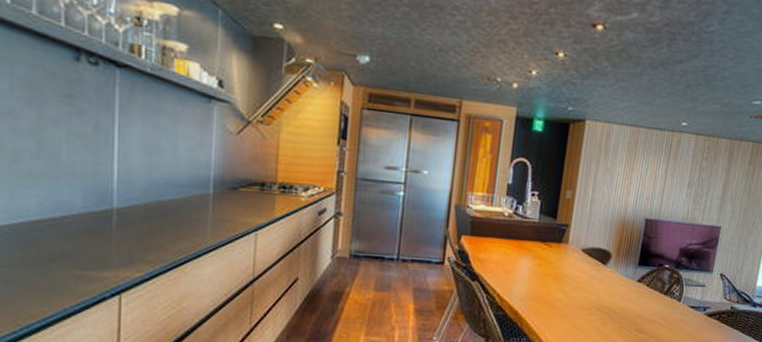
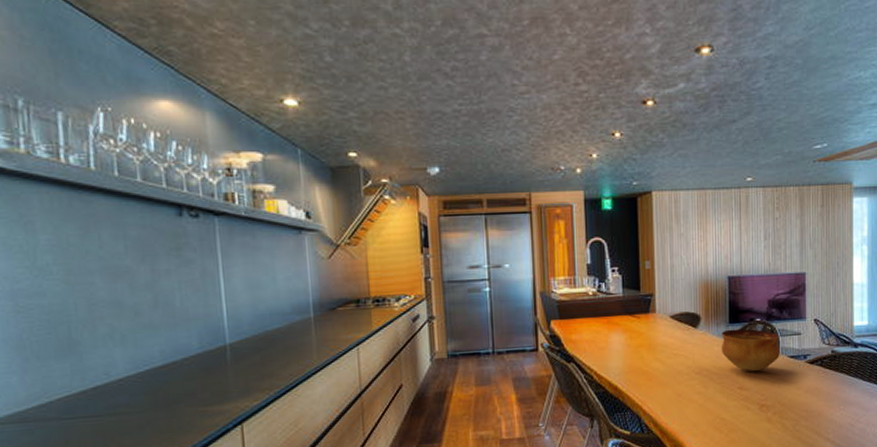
bowl: none [625,271,685,316] -> present [721,328,780,371]

